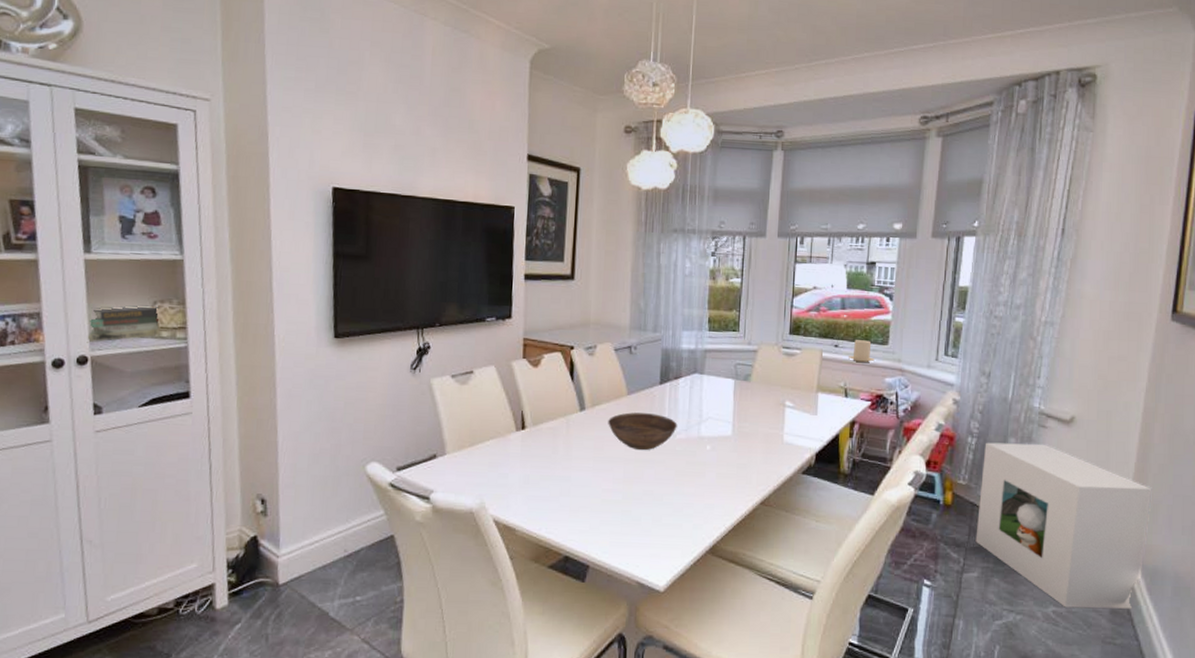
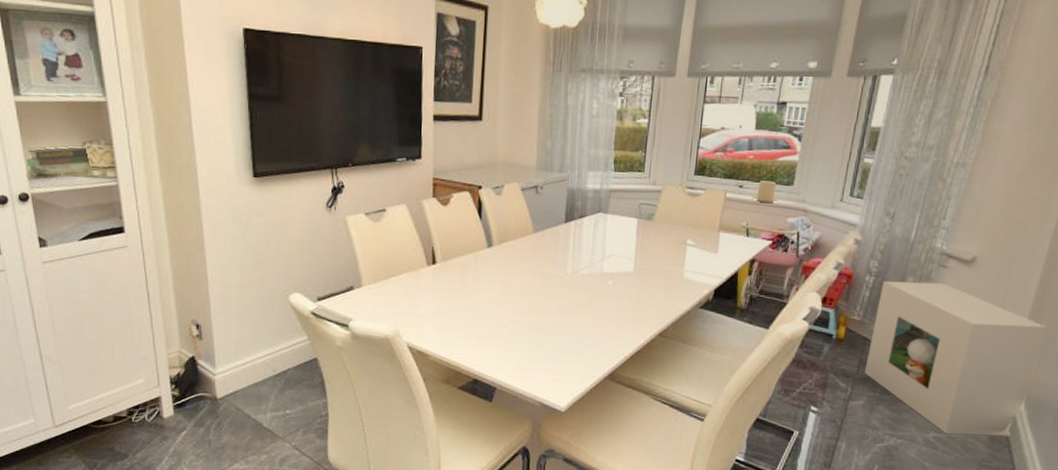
bowl: present [608,412,677,450] -> none [514,249,581,284]

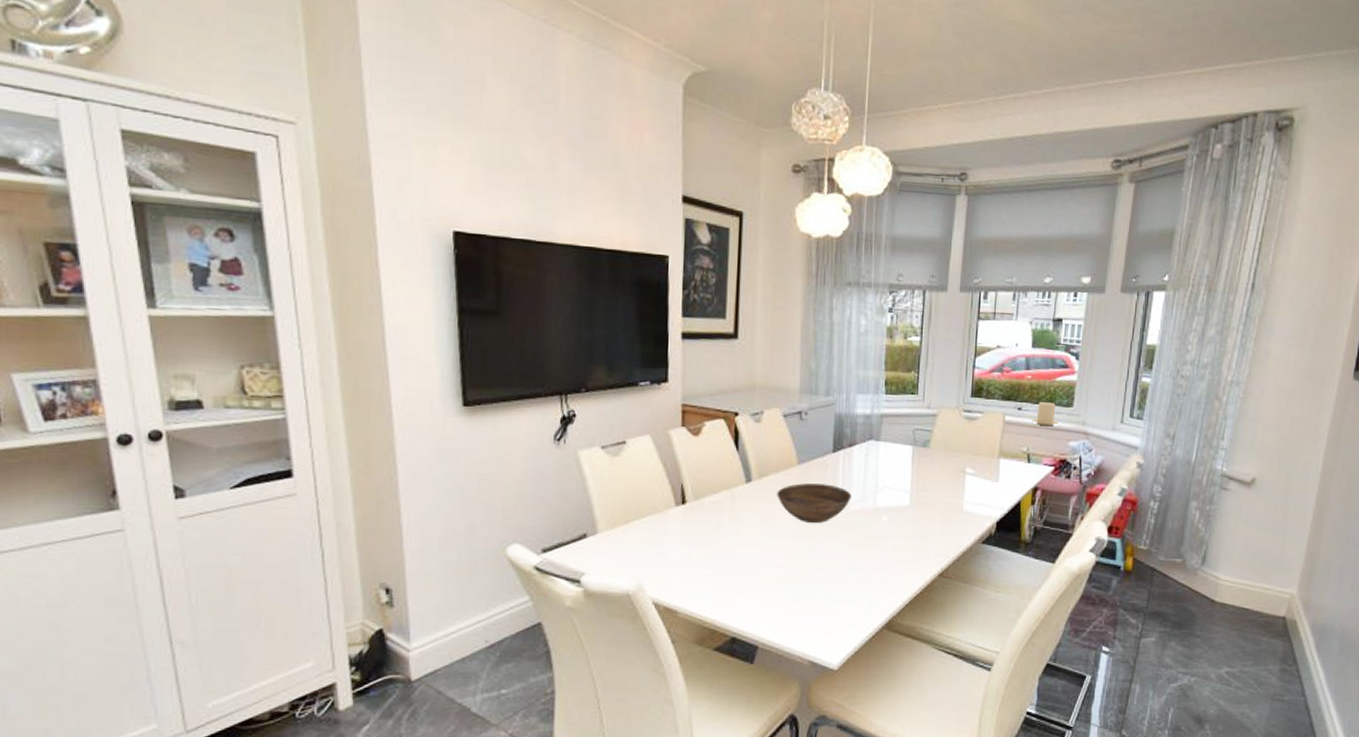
books: present [26,145,91,181] -> none [159,370,251,416]
bowl: none [514,249,581,284] -> present [777,483,852,523]
toy box: present [864,281,1047,436] -> none [1154,506,1326,668]

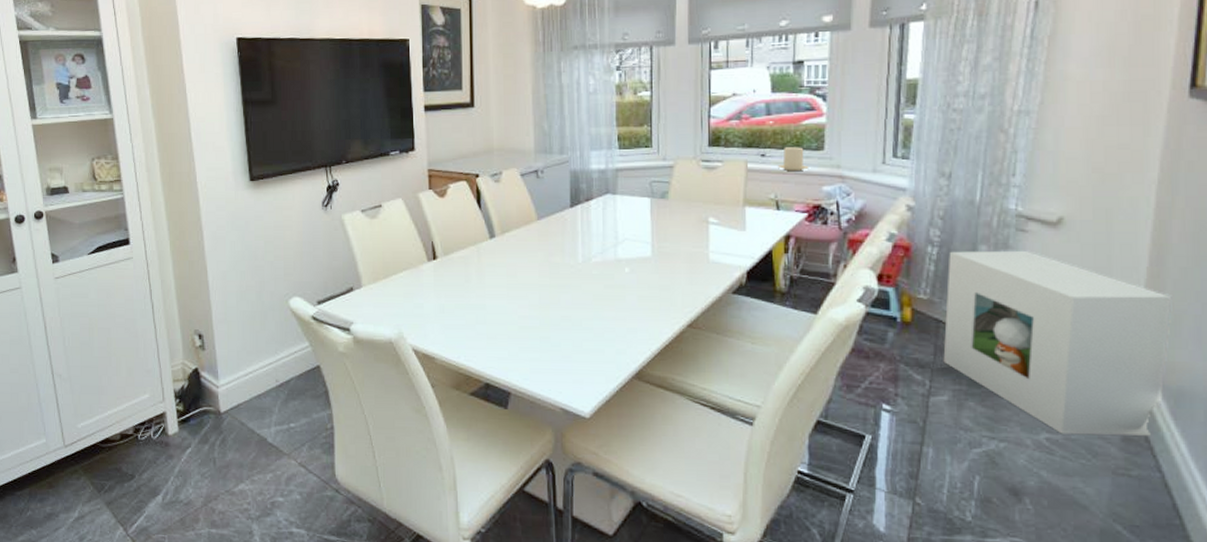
bowl: present [777,483,852,523] -> none [519,238,592,275]
toy box: none [1154,506,1326,668] -> present [943,250,1172,436]

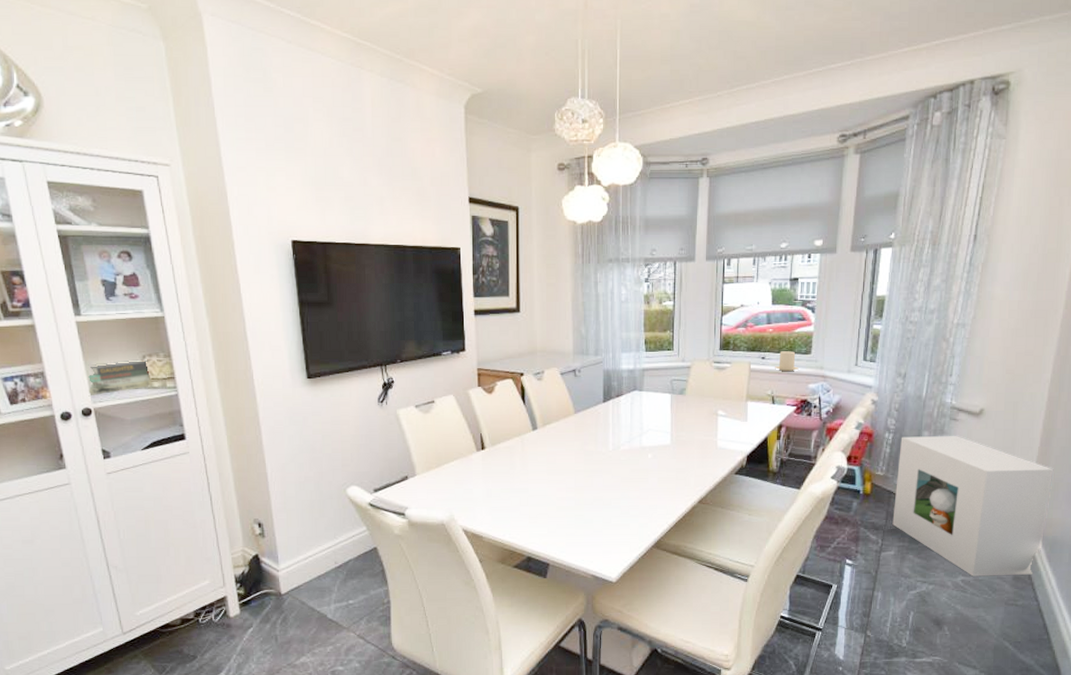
books: none [41,162,99,200] -> present [88,359,152,397]

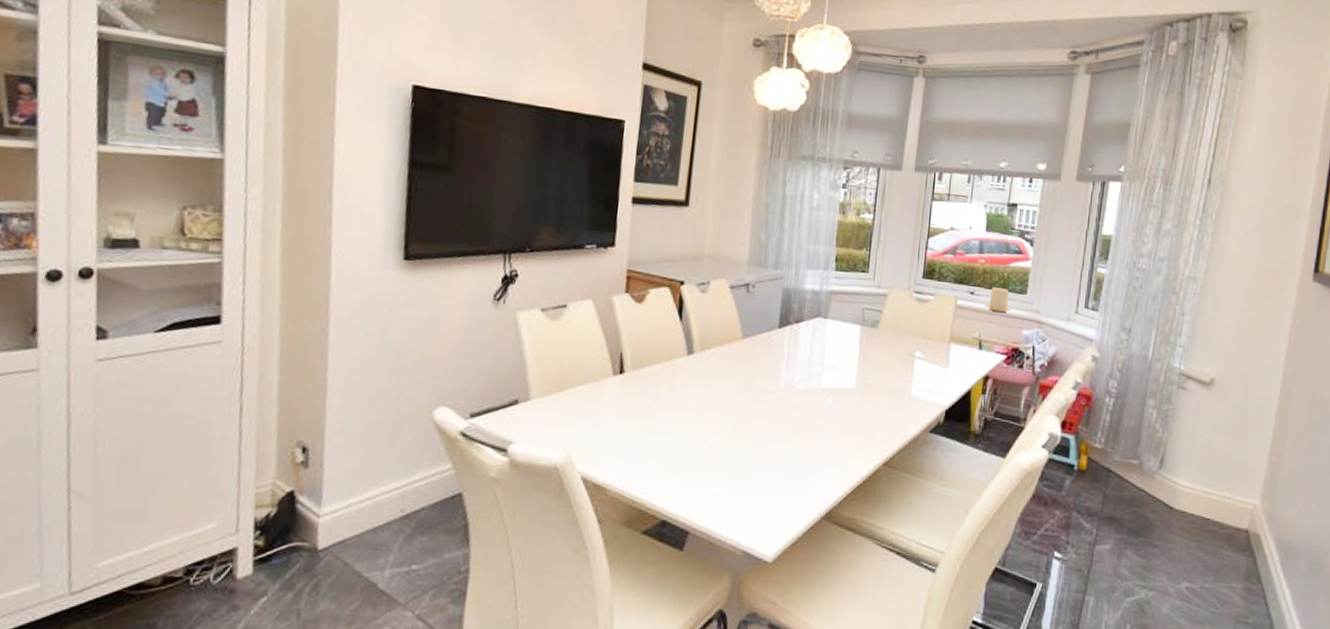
books: present [88,359,152,397] -> none [93,210,189,253]
toy box: present [892,435,1054,577] -> none [1109,403,1289,585]

